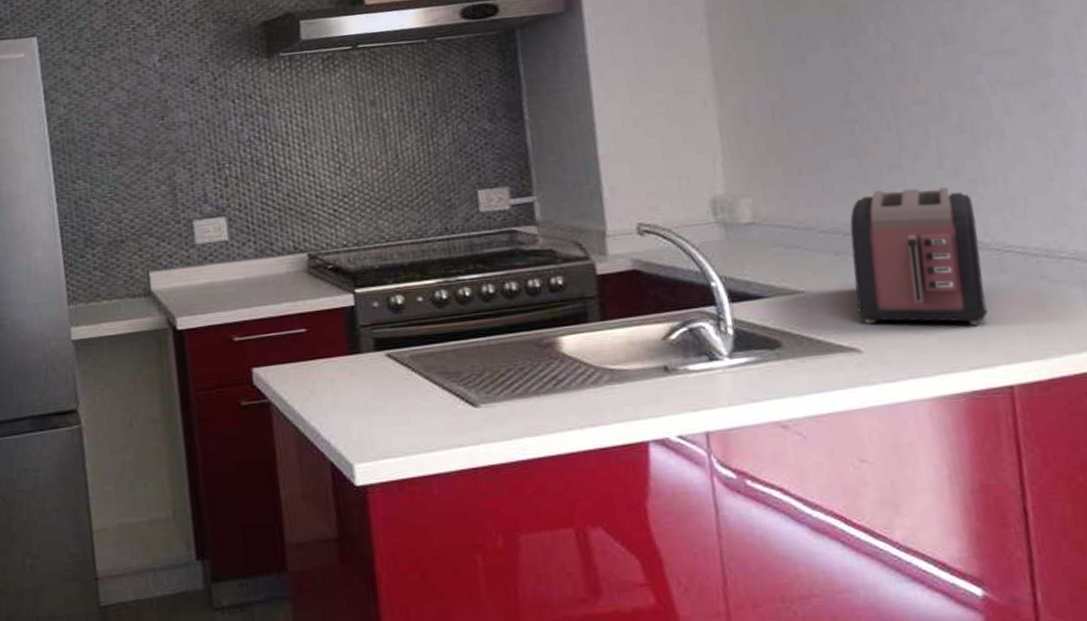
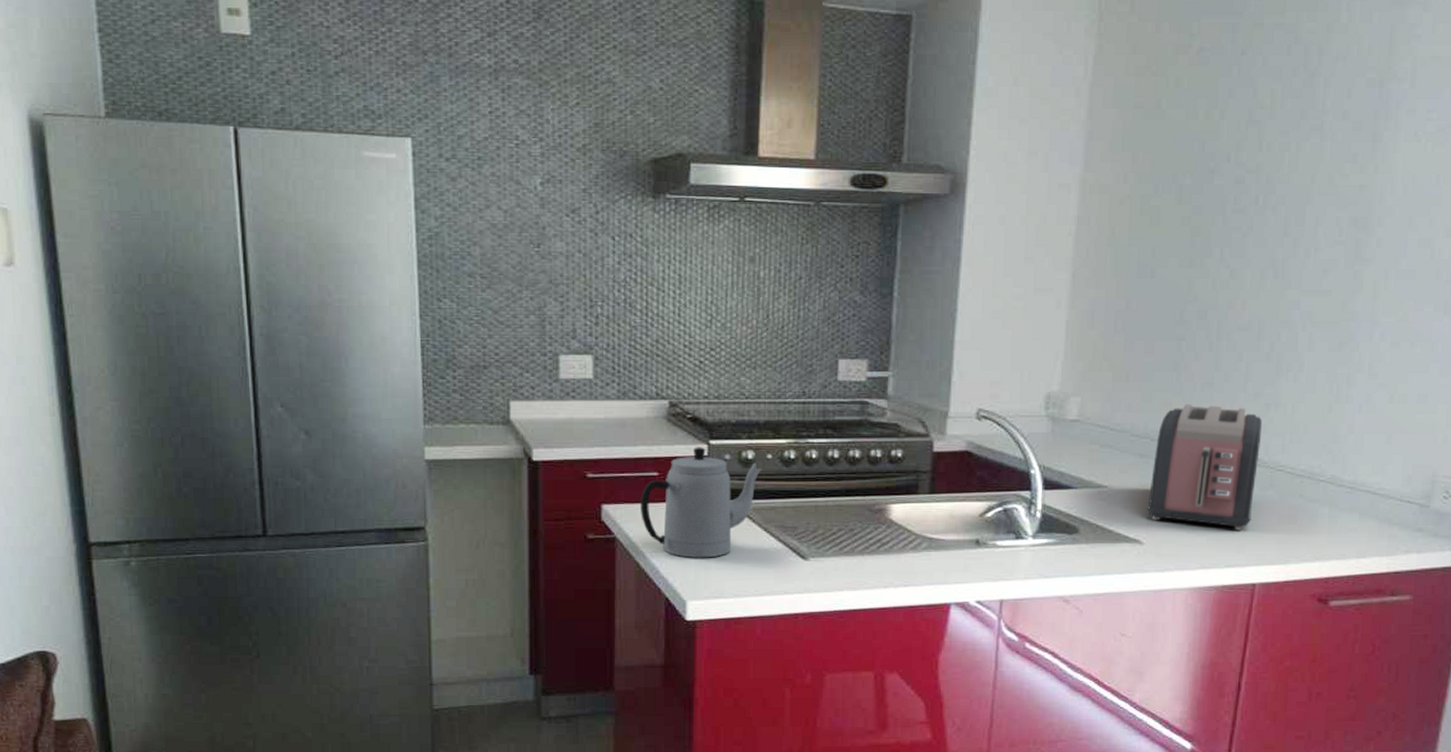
teapot: none [291,297,414,417] -> present [641,447,761,558]

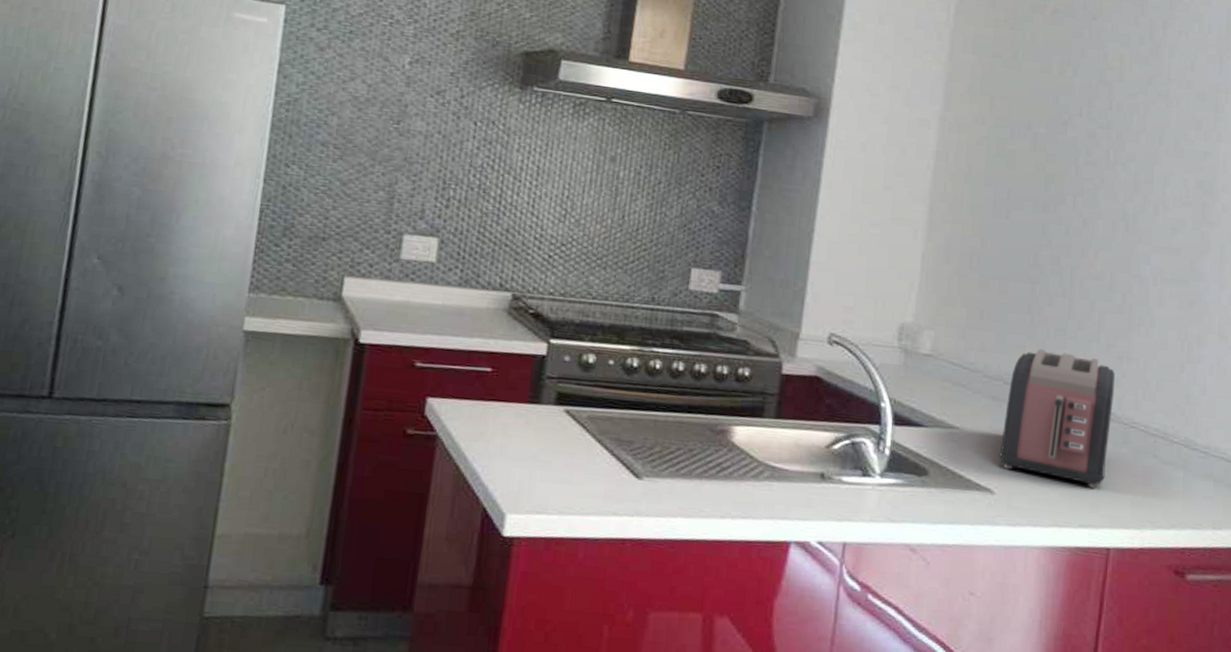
teapot: present [641,447,761,558] -> none [467,344,601,468]

